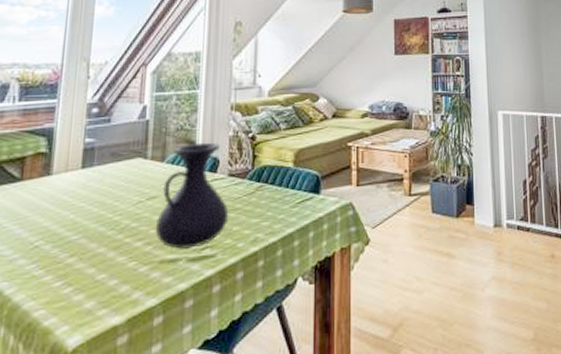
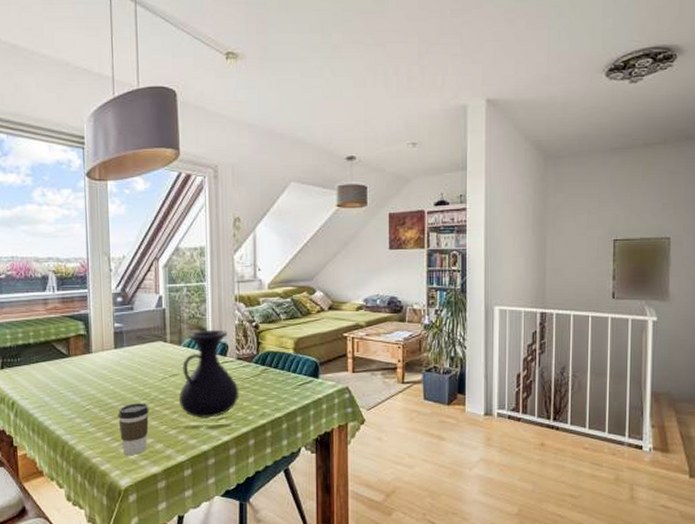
coffee cup: none [75,233,117,303] -> present [118,402,150,455]

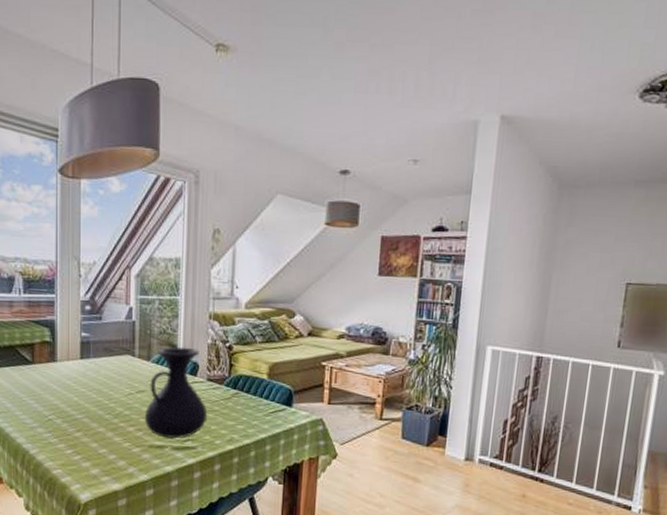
coffee cup: present [118,402,150,455] -> none [81,416,114,470]

